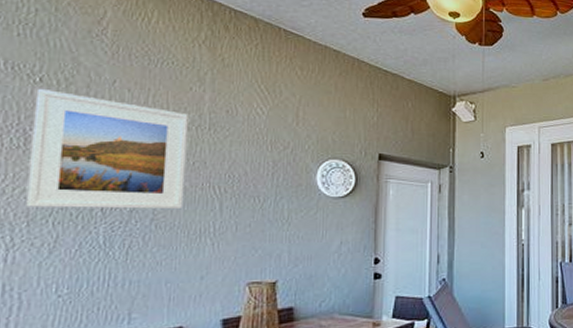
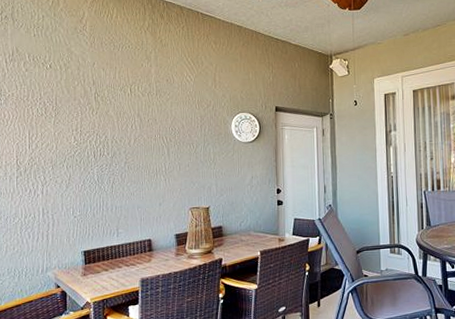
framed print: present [26,88,188,210] -> none [48,72,144,157]

